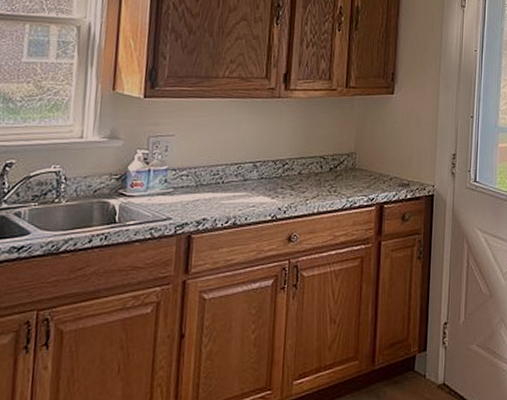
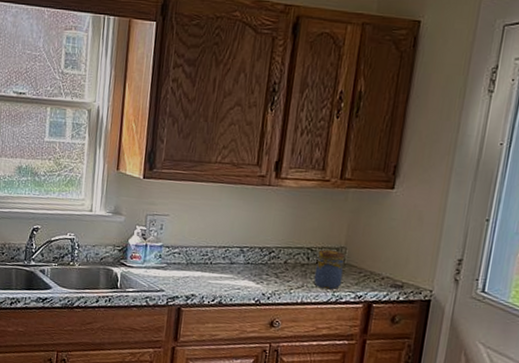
jar: none [328,157,355,196] -> present [314,249,345,290]

